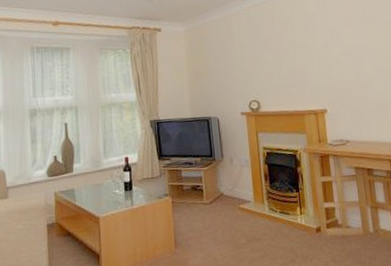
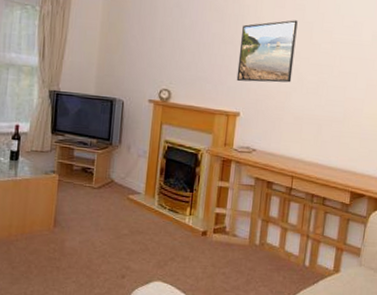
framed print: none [312,17,368,82] -> present [236,20,298,83]

